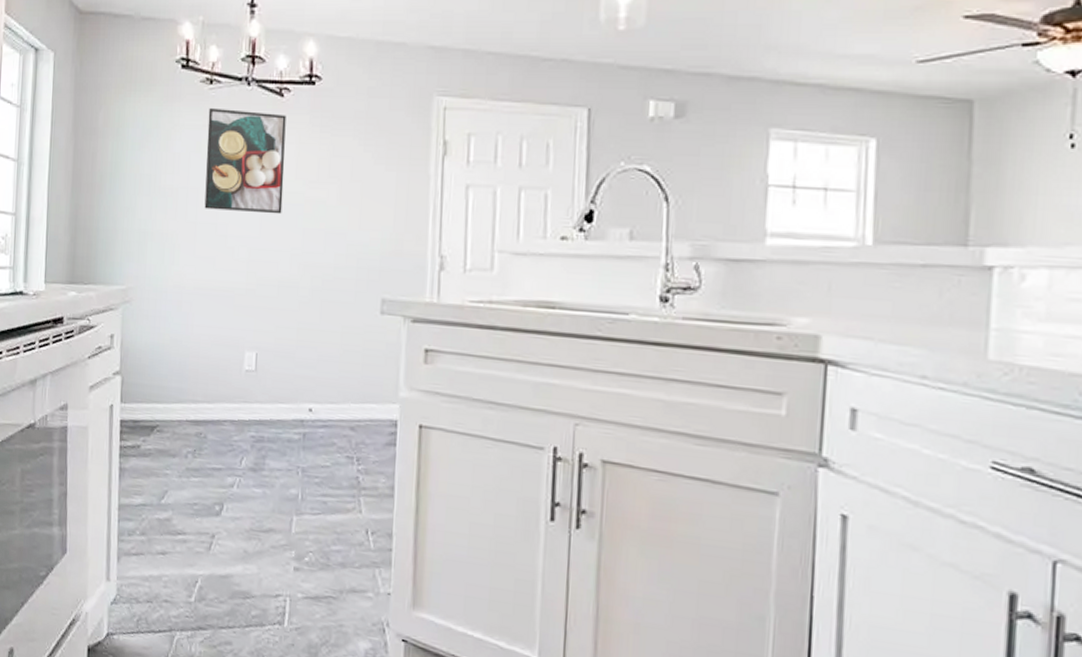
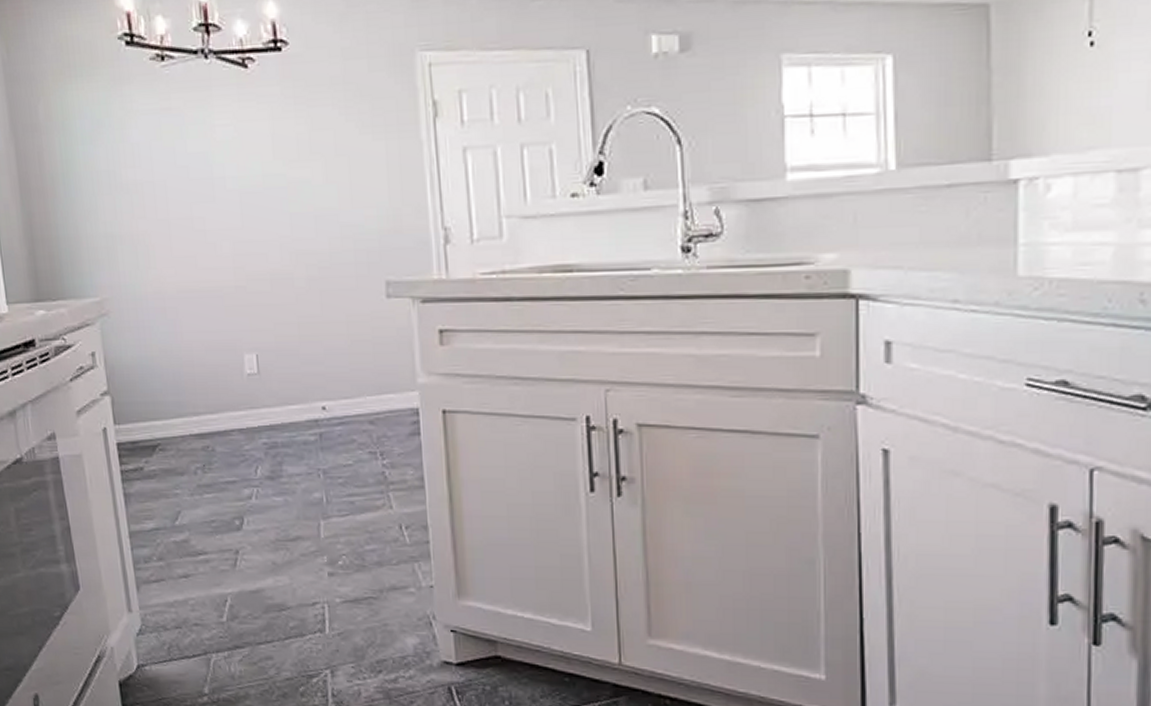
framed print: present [204,107,286,214] -> none [164,87,264,203]

